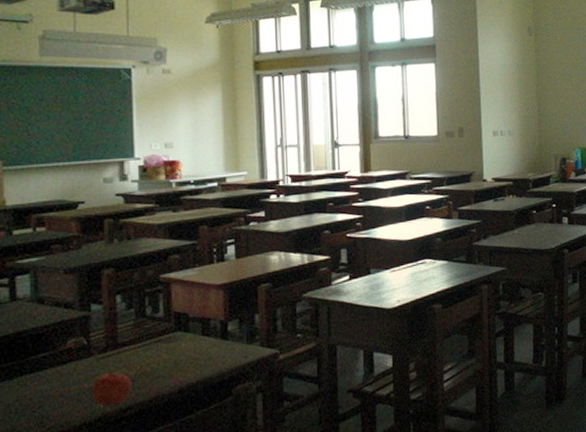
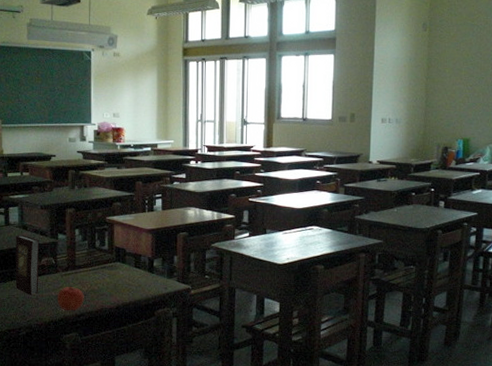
book: none [27,311,62,393] -> present [15,235,39,295]

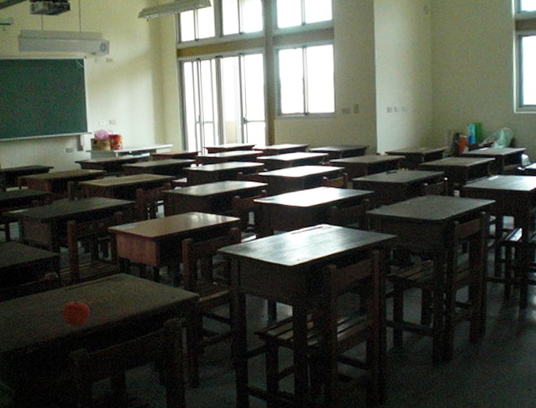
book: present [15,235,39,295] -> none [18,250,43,312]

